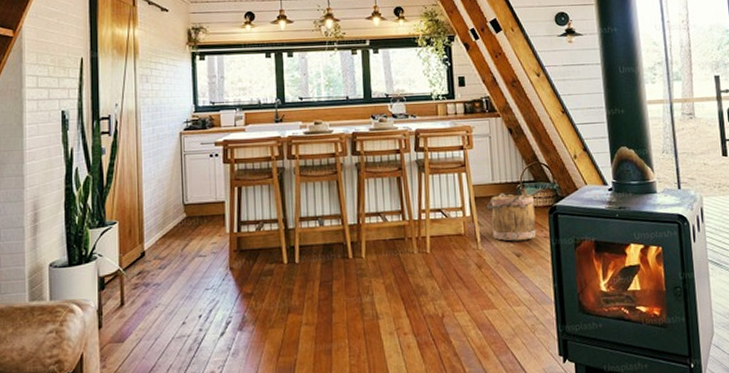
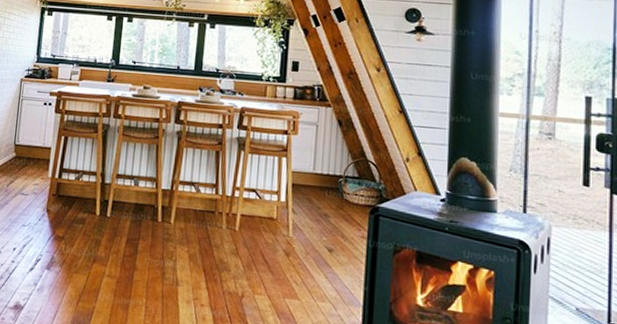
bucket: present [486,192,537,242] -> none [303,184,356,237]

